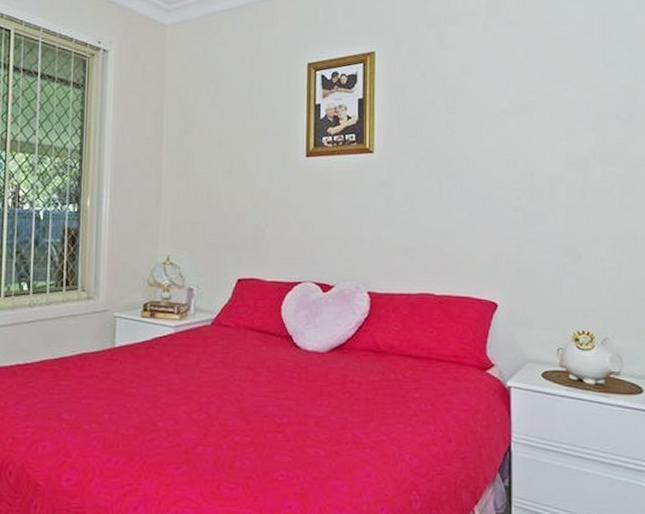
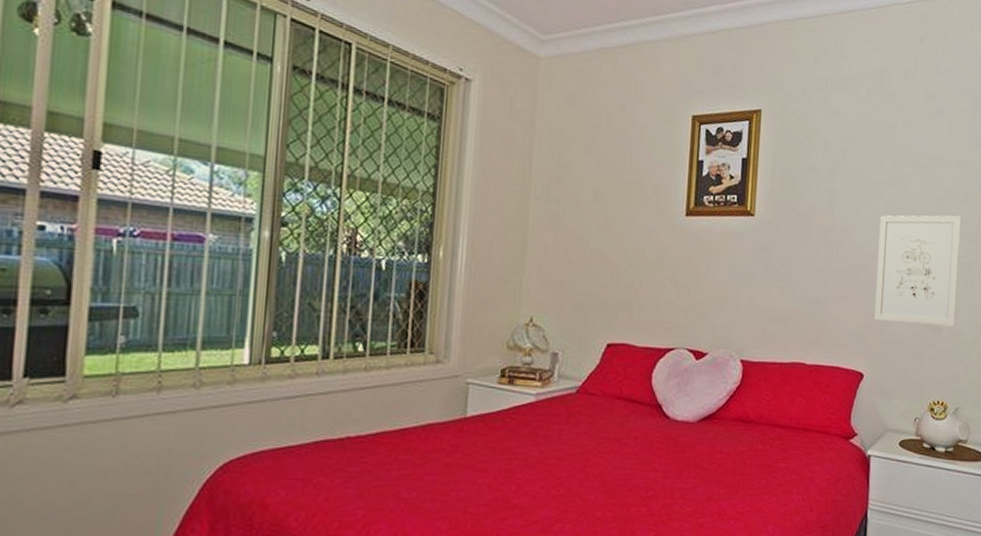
wall art: none [505,139,596,253] -> present [874,215,961,327]

